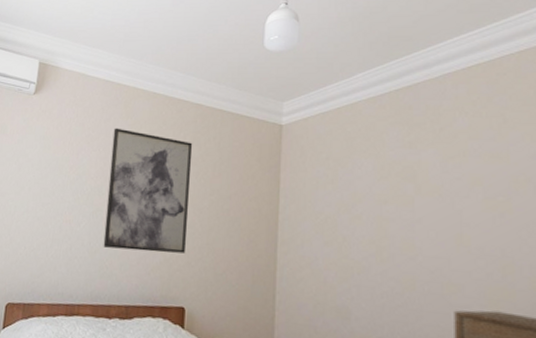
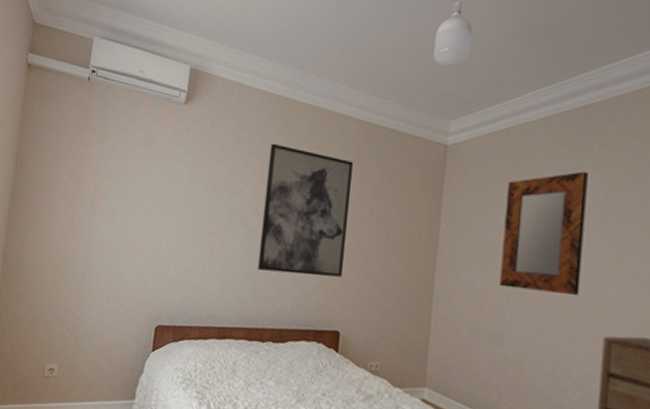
home mirror: none [342,146,424,268] -> present [499,171,588,295]

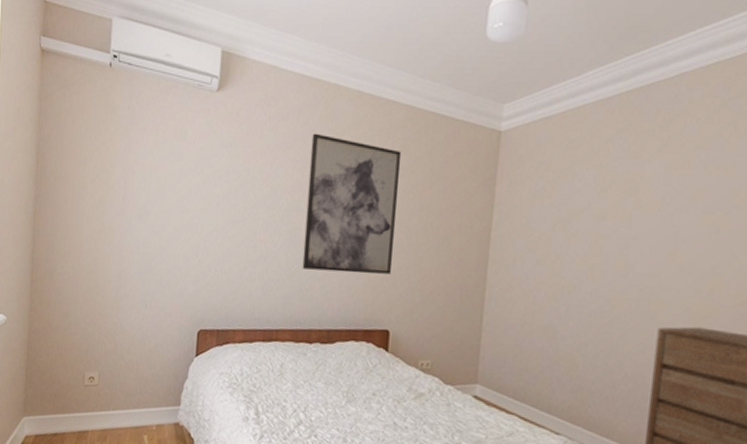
home mirror: present [499,171,588,295] -> none [554,156,648,286]

